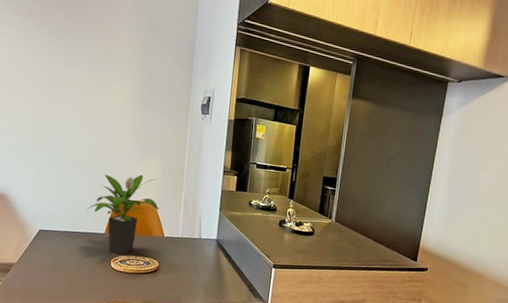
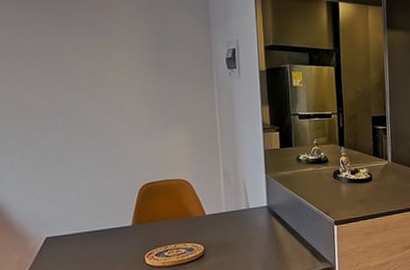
potted plant: present [86,174,159,255] -> none [104,148,195,247]

